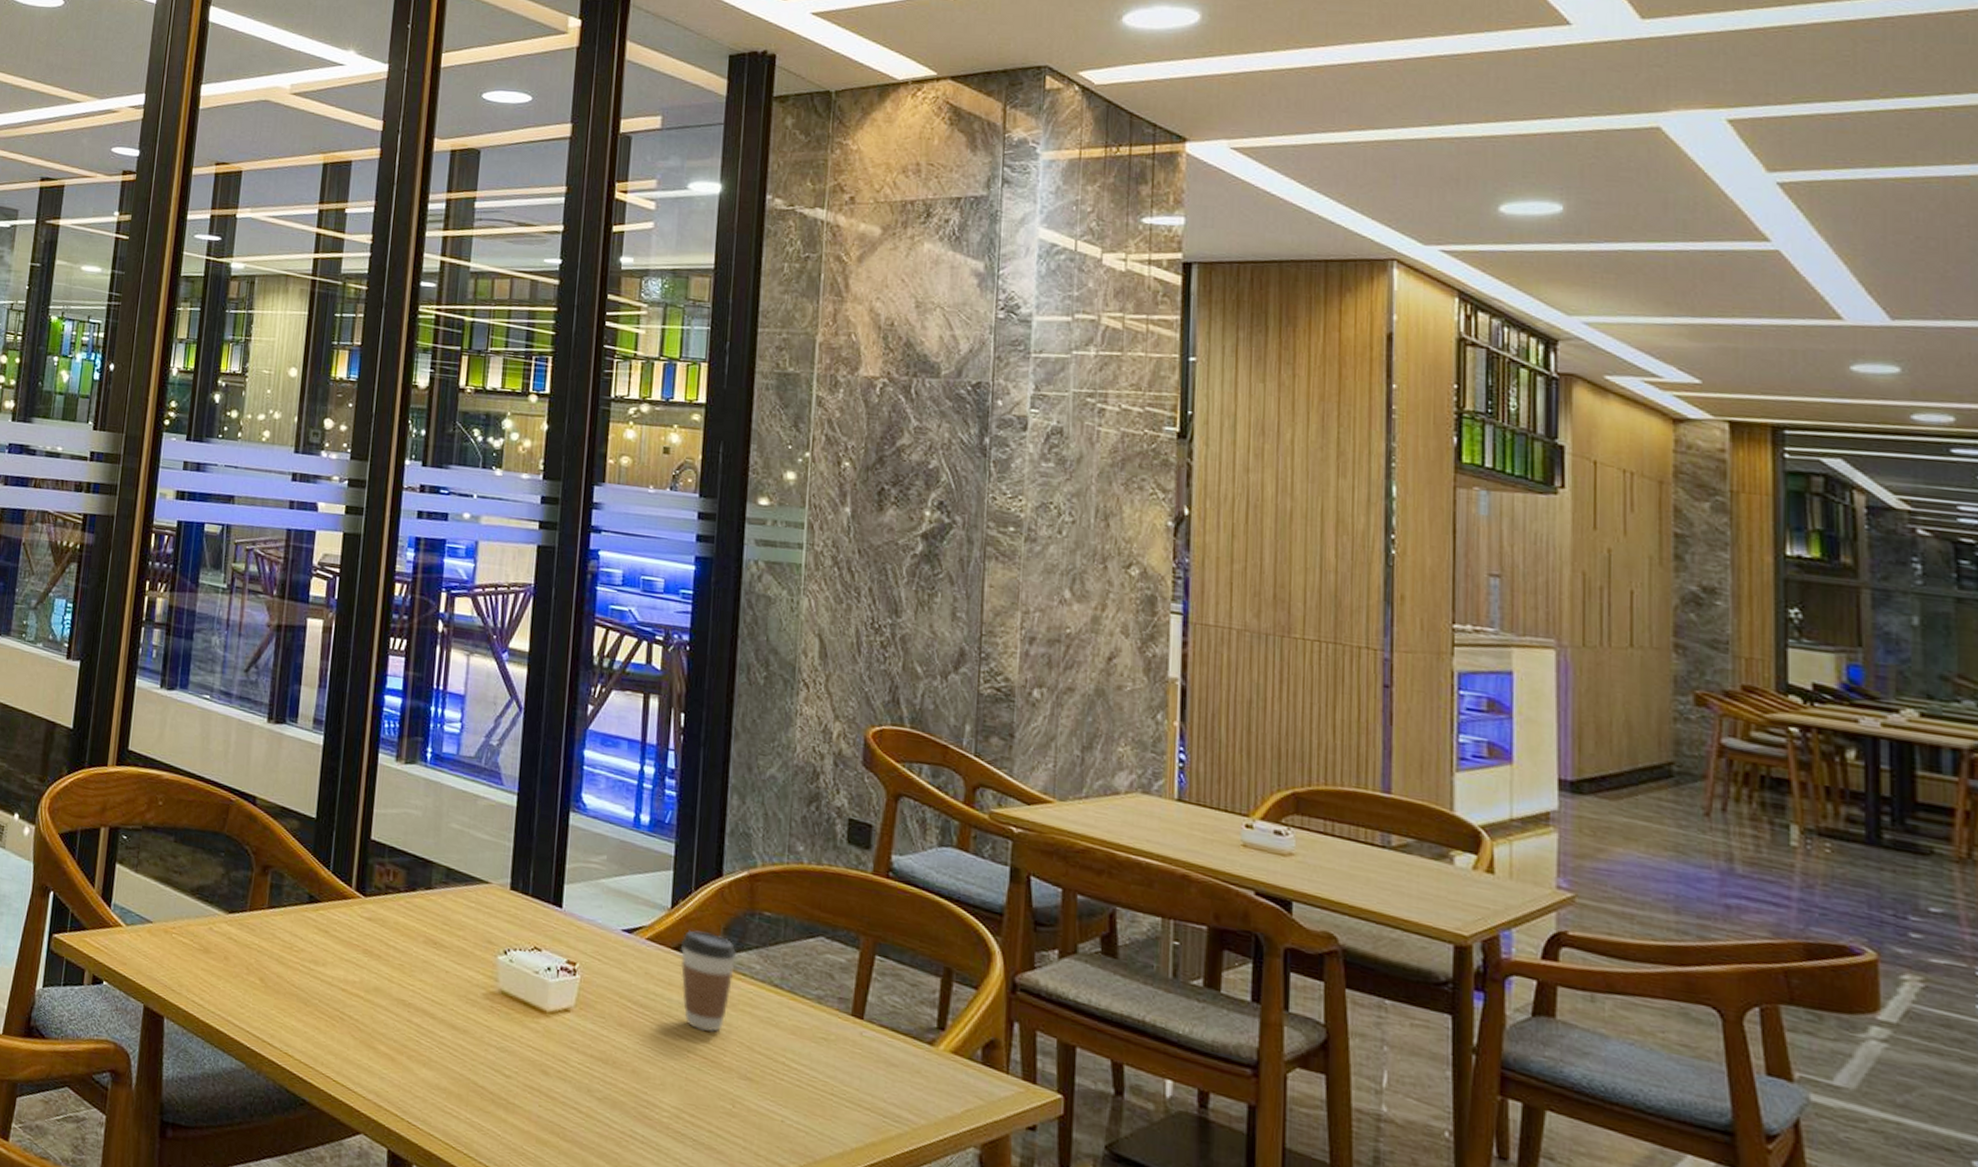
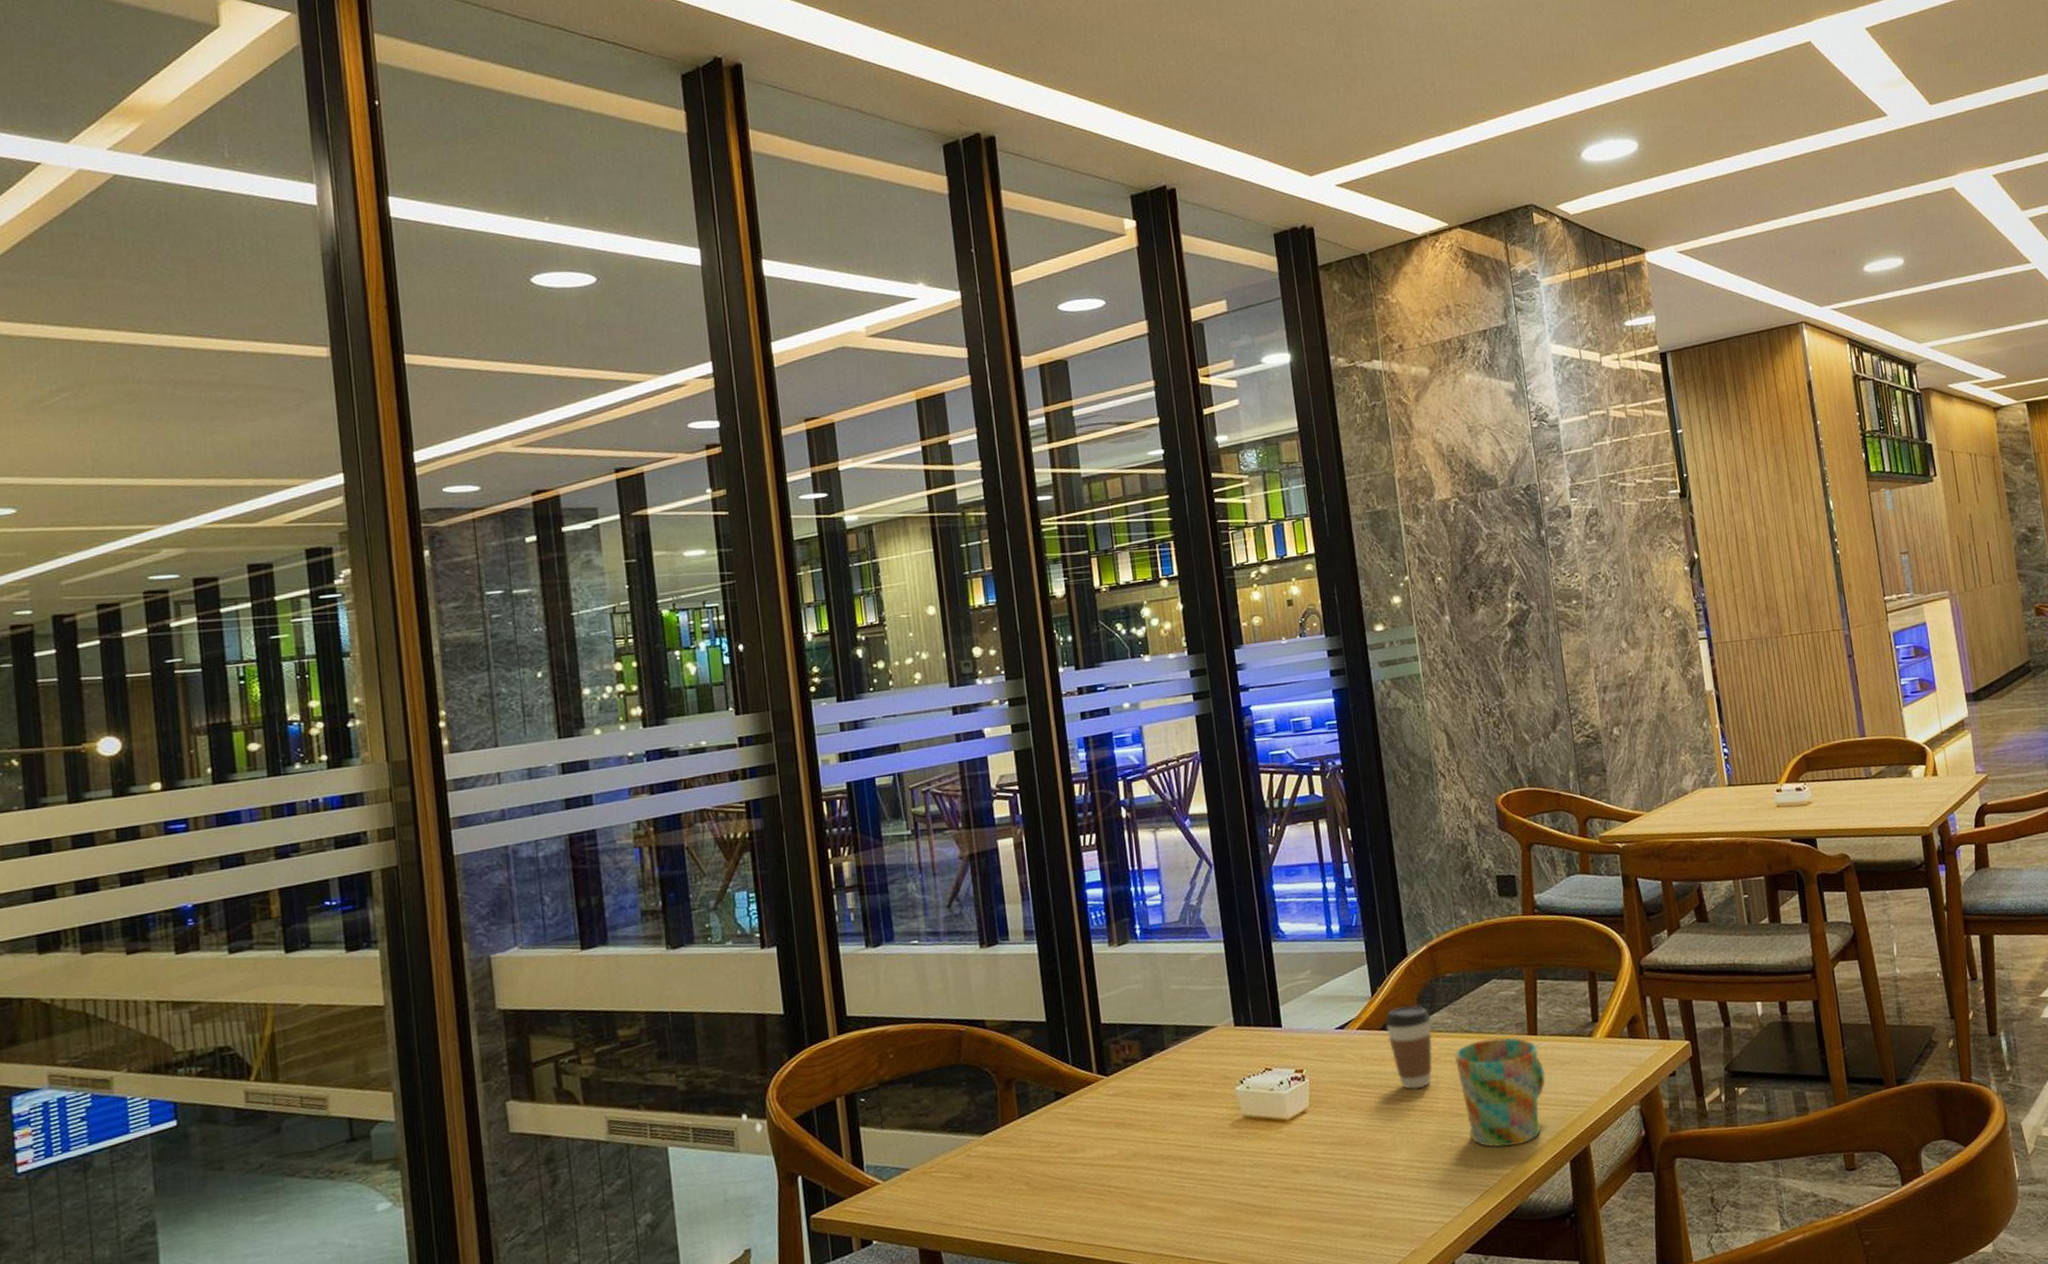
mug: none [755,1000,864,1142] -> present [1455,1037,1545,1147]

